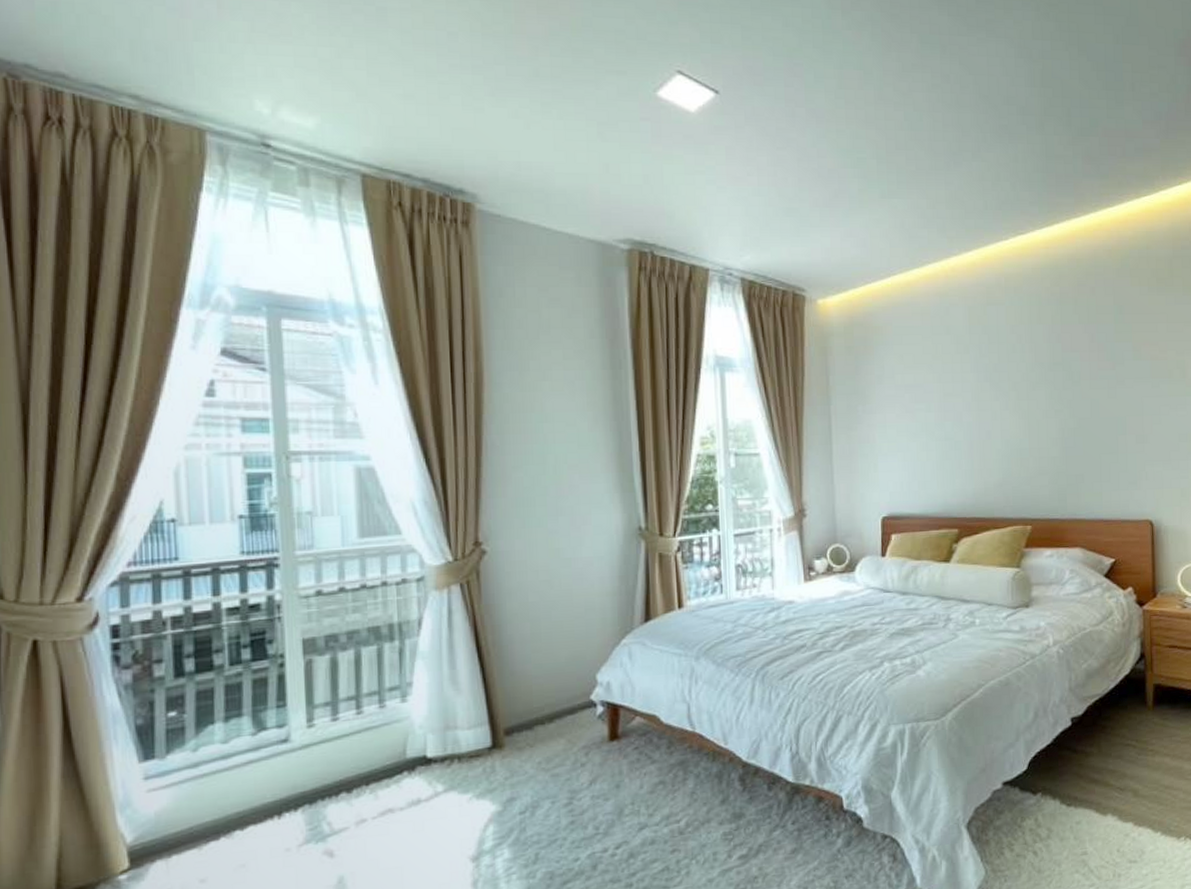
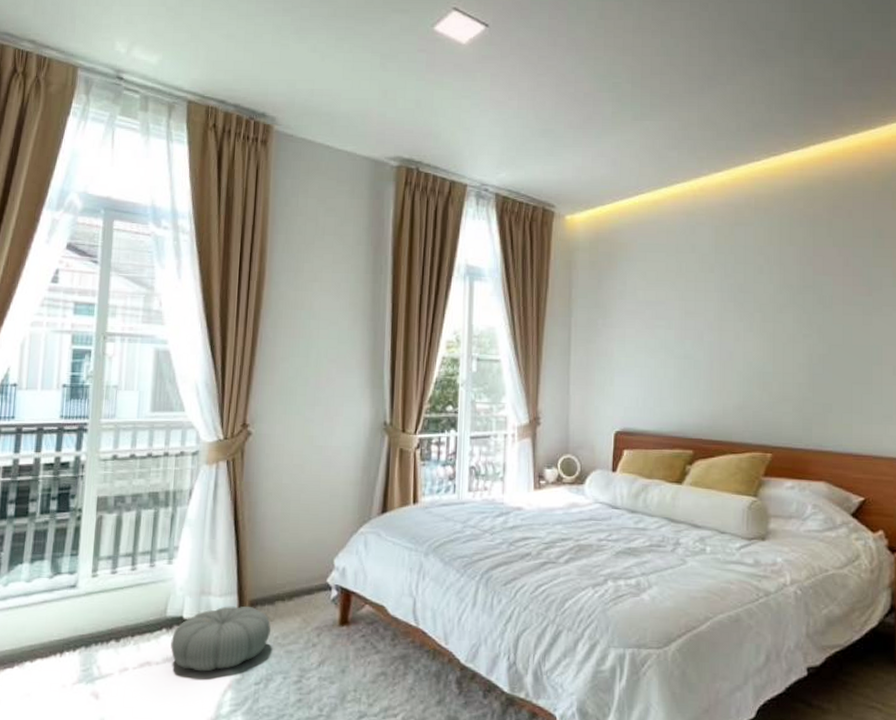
pouf: none [415,734,532,811] -> present [170,605,271,672]

